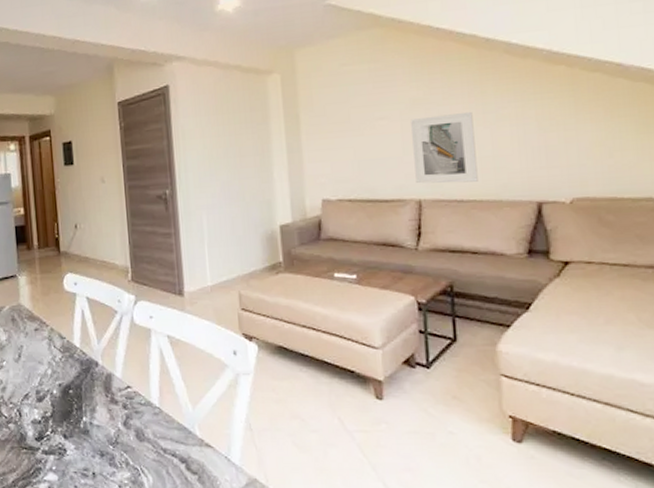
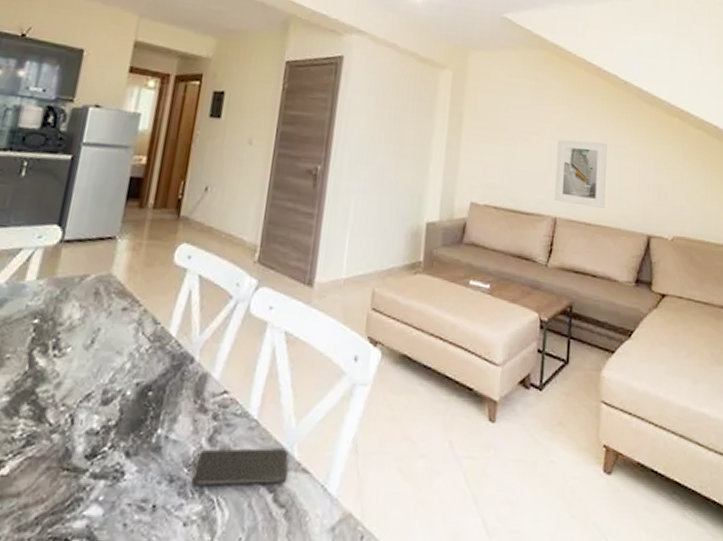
smartphone: none [116,429,194,459] -> present [190,448,288,487]

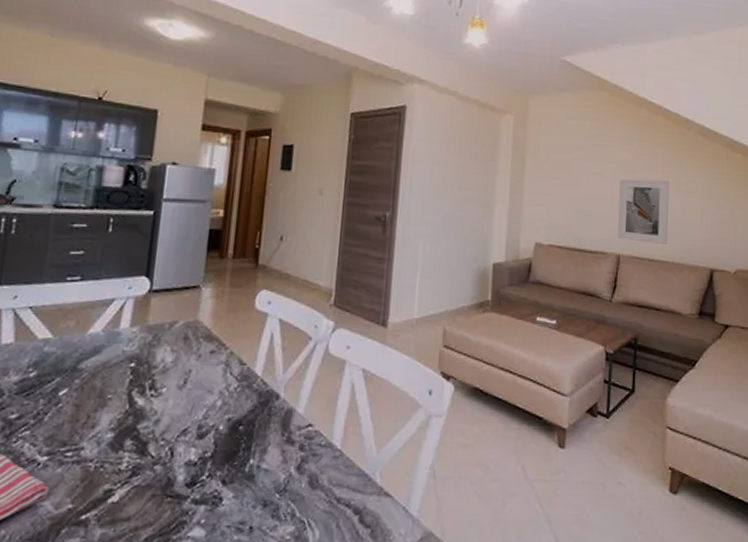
smartphone: present [190,448,288,487] -> none [282,475,372,510]

